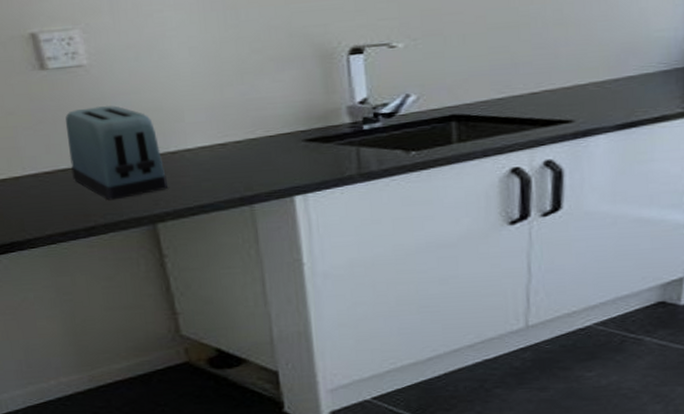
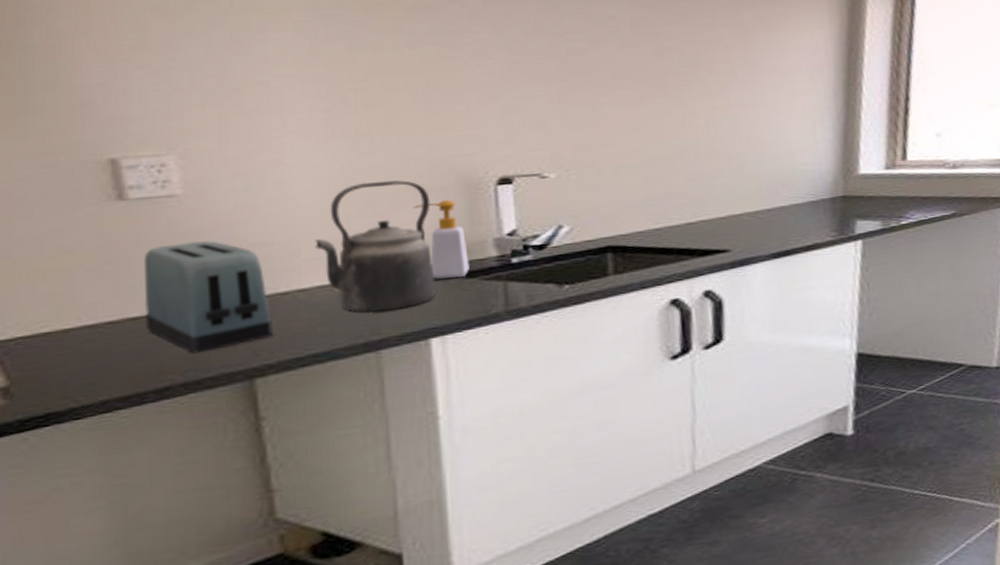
kettle: none [195,50,298,171] -> present [315,180,437,313]
soap bottle: none [275,69,326,143] -> present [412,200,469,279]

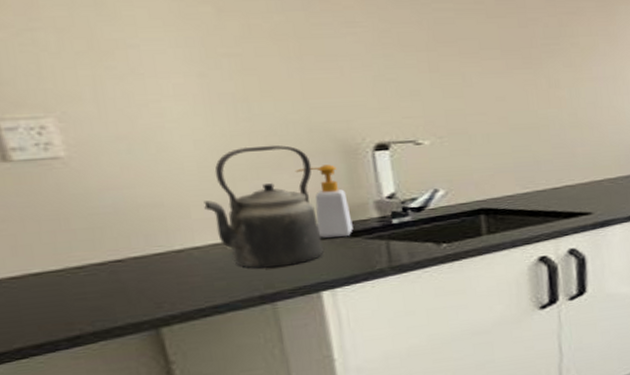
toaster: present [143,240,272,354] -> none [37,201,173,306]

